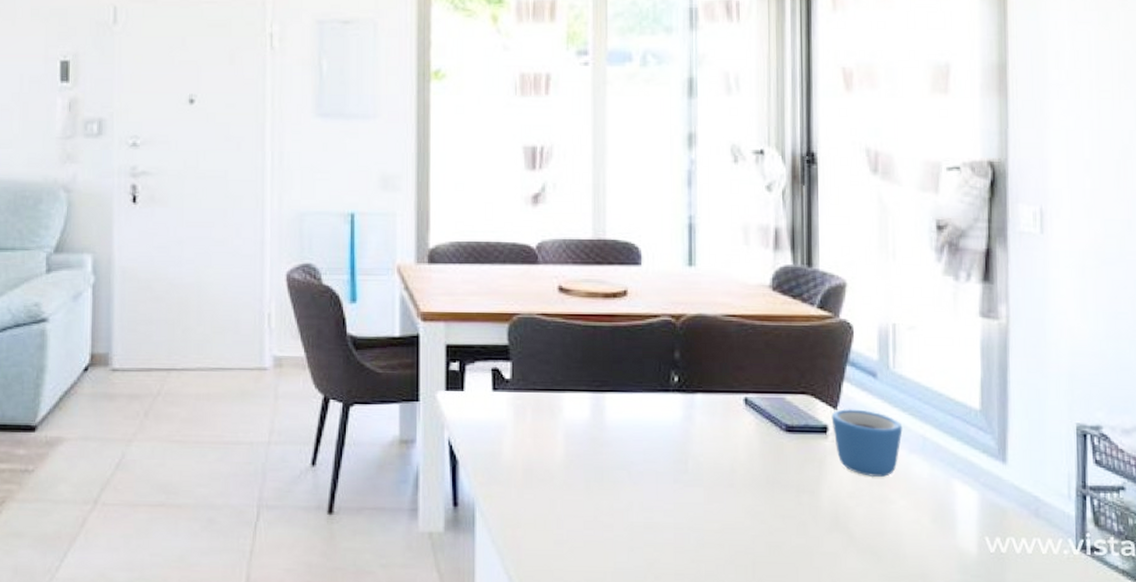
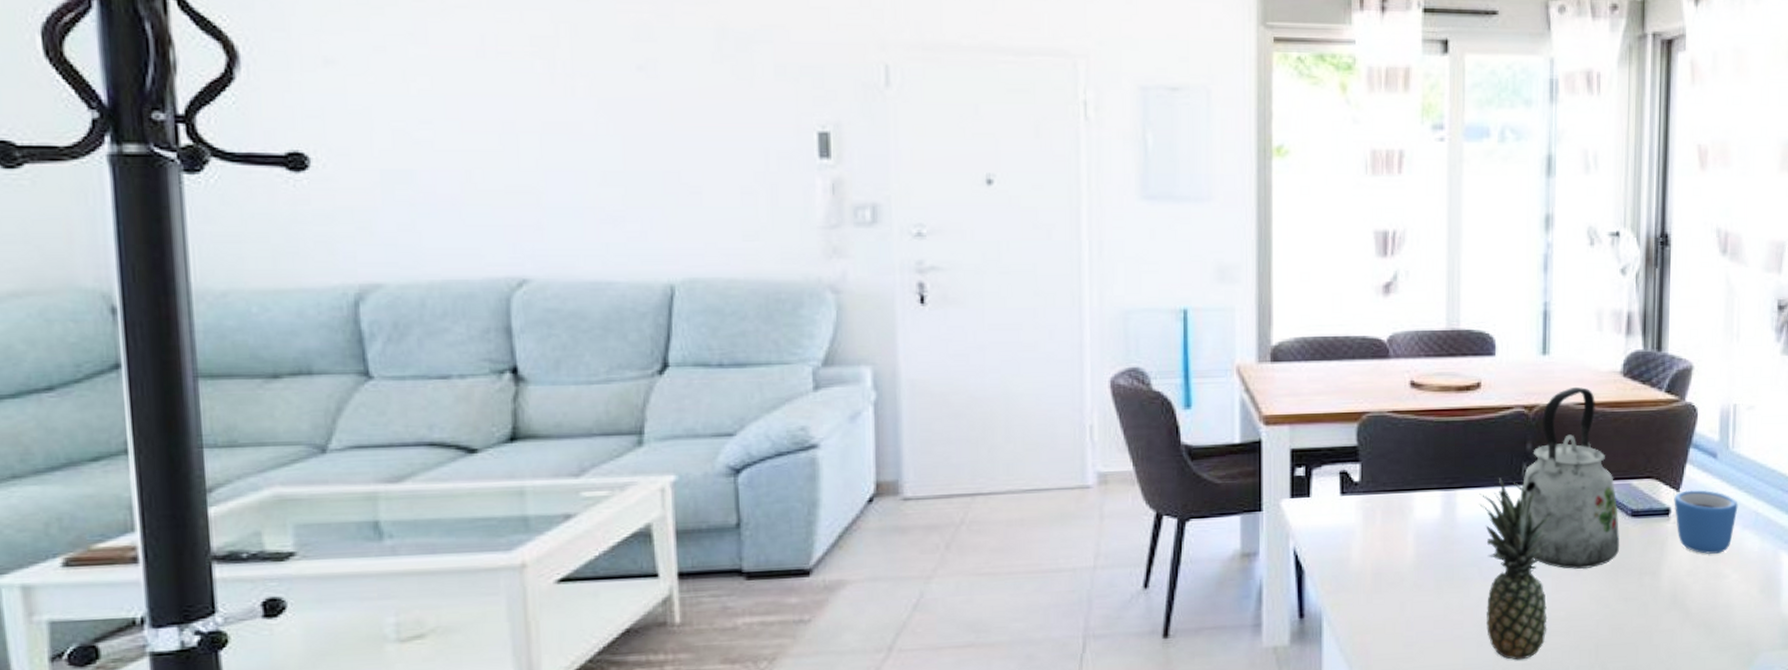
fruit: none [628,384,700,569] -> present [1479,478,1550,660]
kettle: none [669,298,775,482] -> present [1520,386,1620,570]

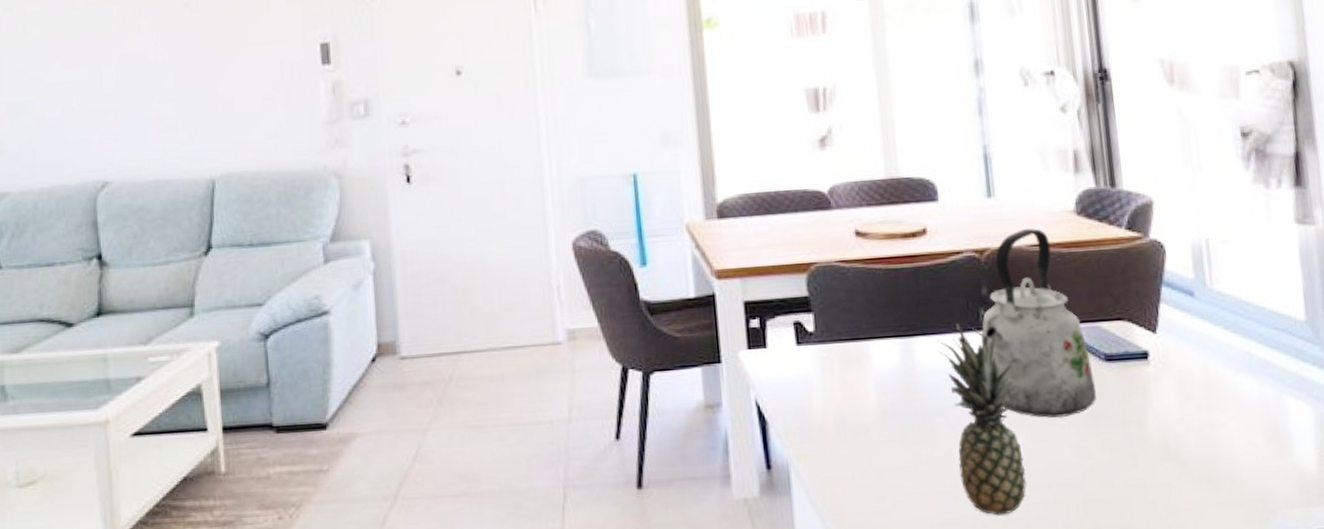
mug: present [1674,490,1738,554] -> none [1151,331,1227,400]

